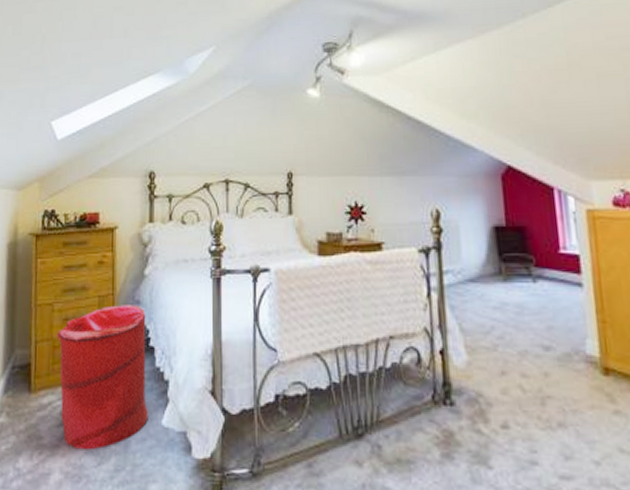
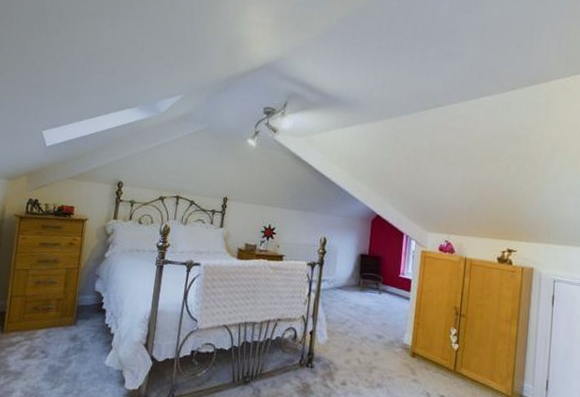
laundry hamper: present [56,305,148,450] -> none [26,276,103,378]

